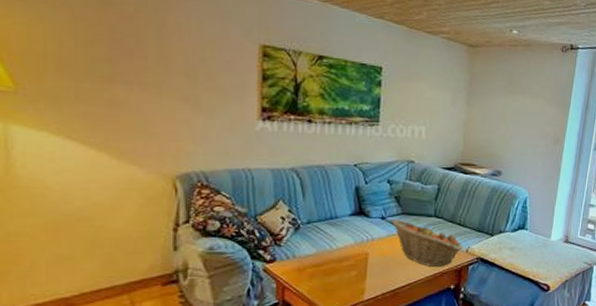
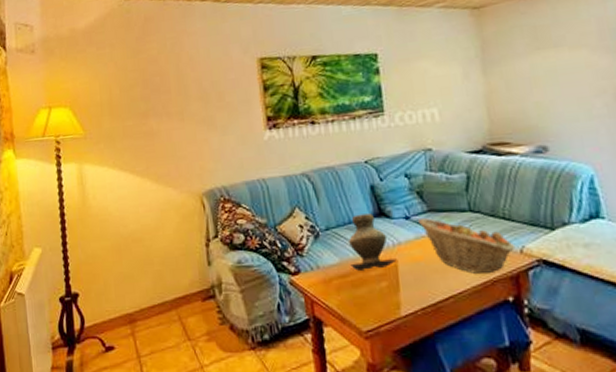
vase: none [326,212,368,261] -> present [349,213,397,271]

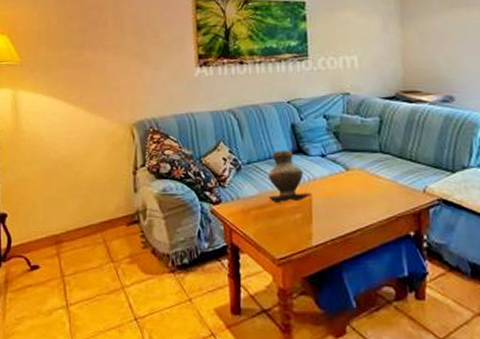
fruit basket: present [418,218,516,274] -> none [334,157,420,209]

